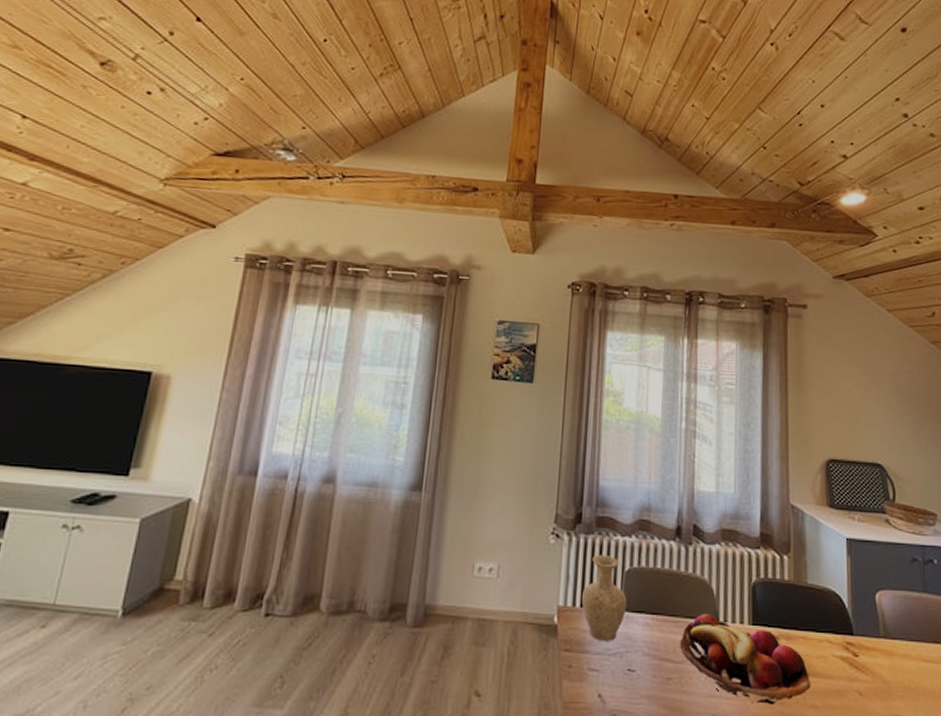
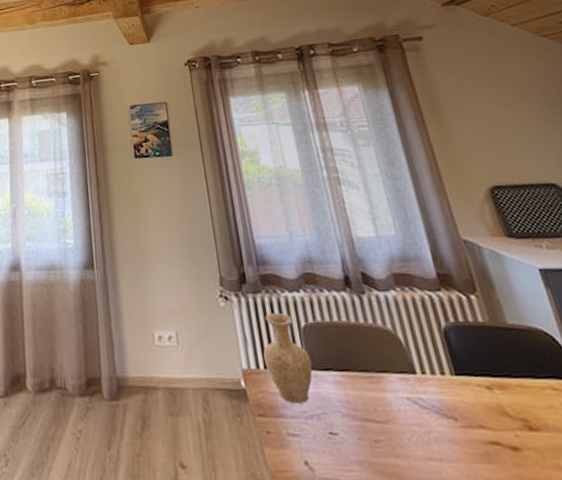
fruit basket: present [679,614,811,705] -> none [377,366,548,467]

